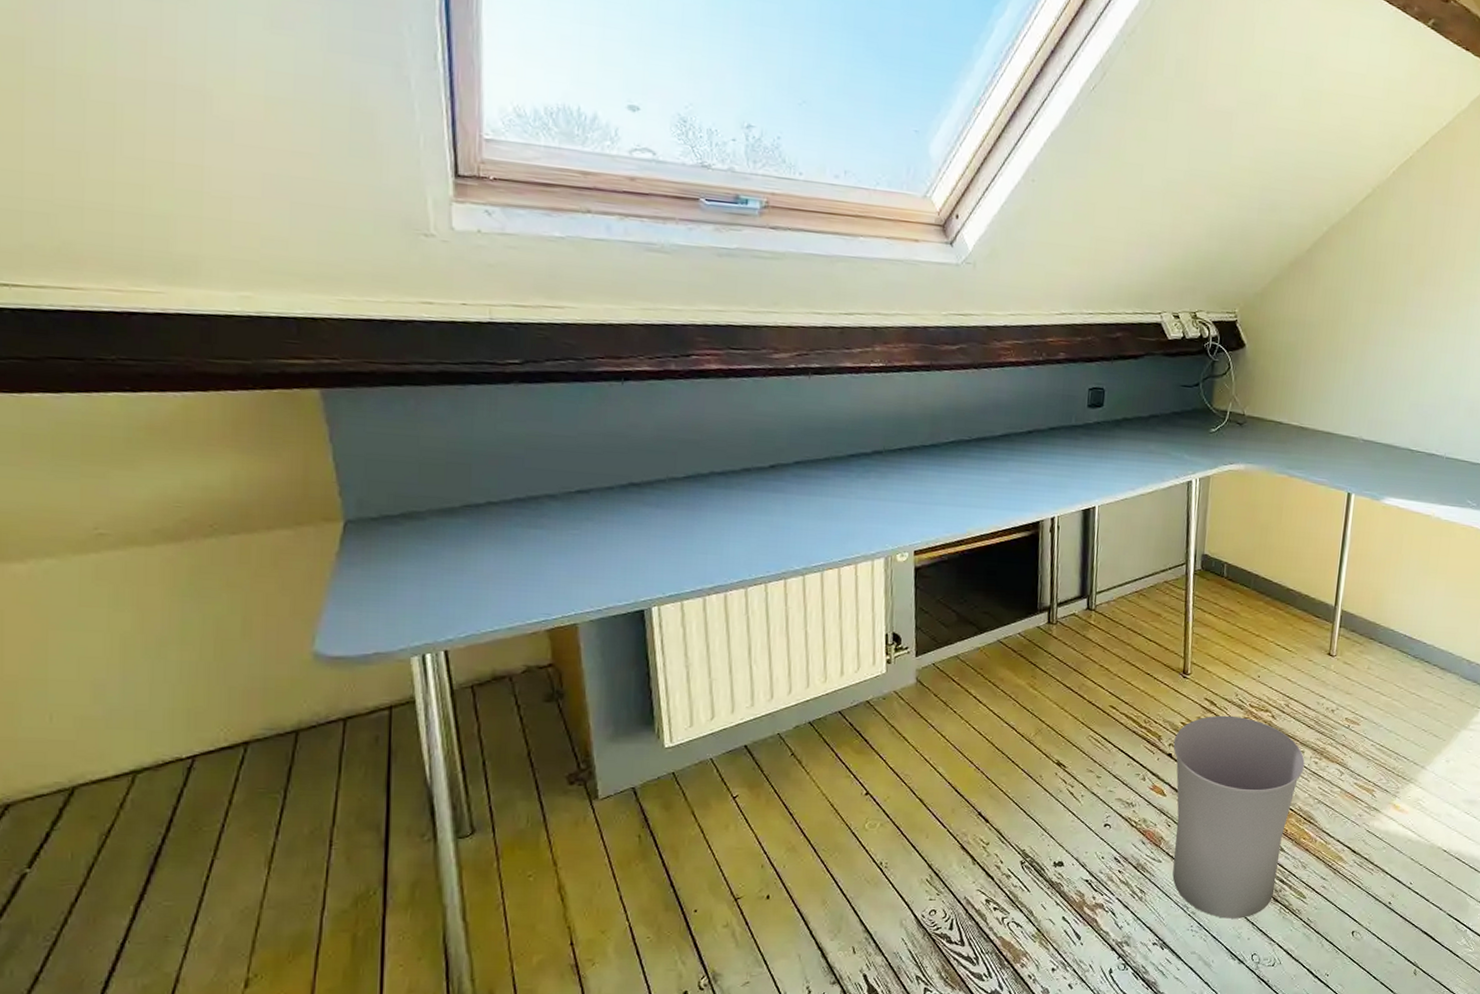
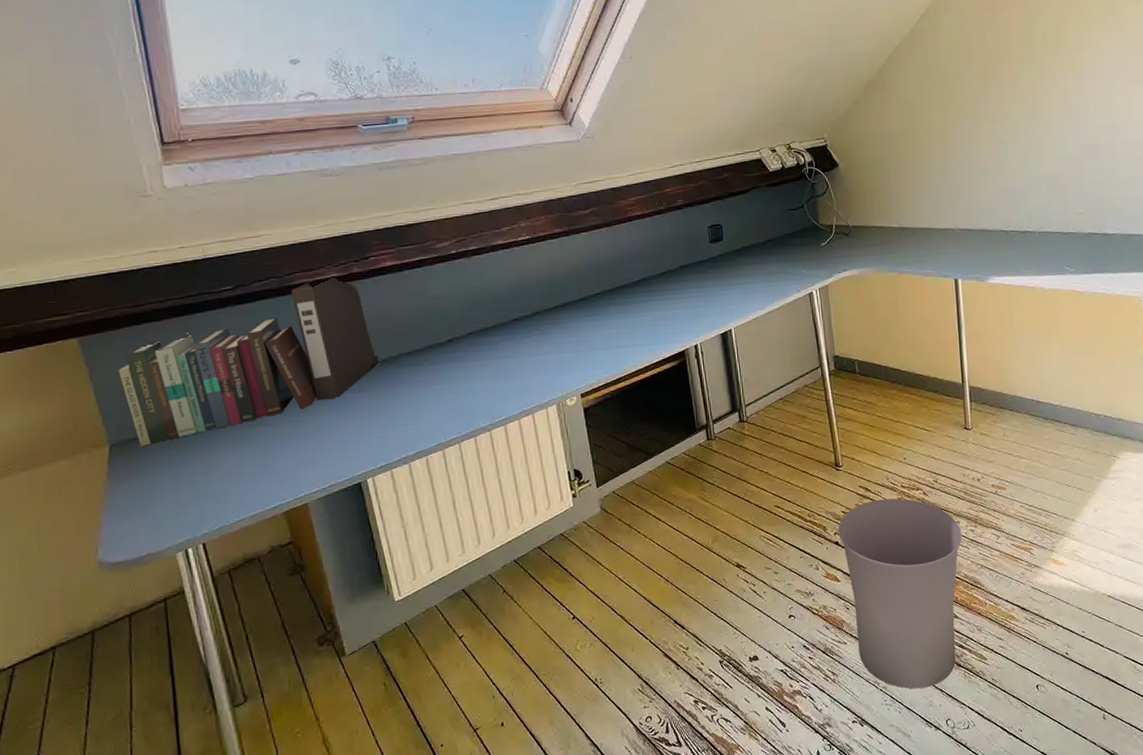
books: none [366,405,606,529] -> present [118,318,317,446]
binder: none [591,370,686,510] -> present [291,278,379,401]

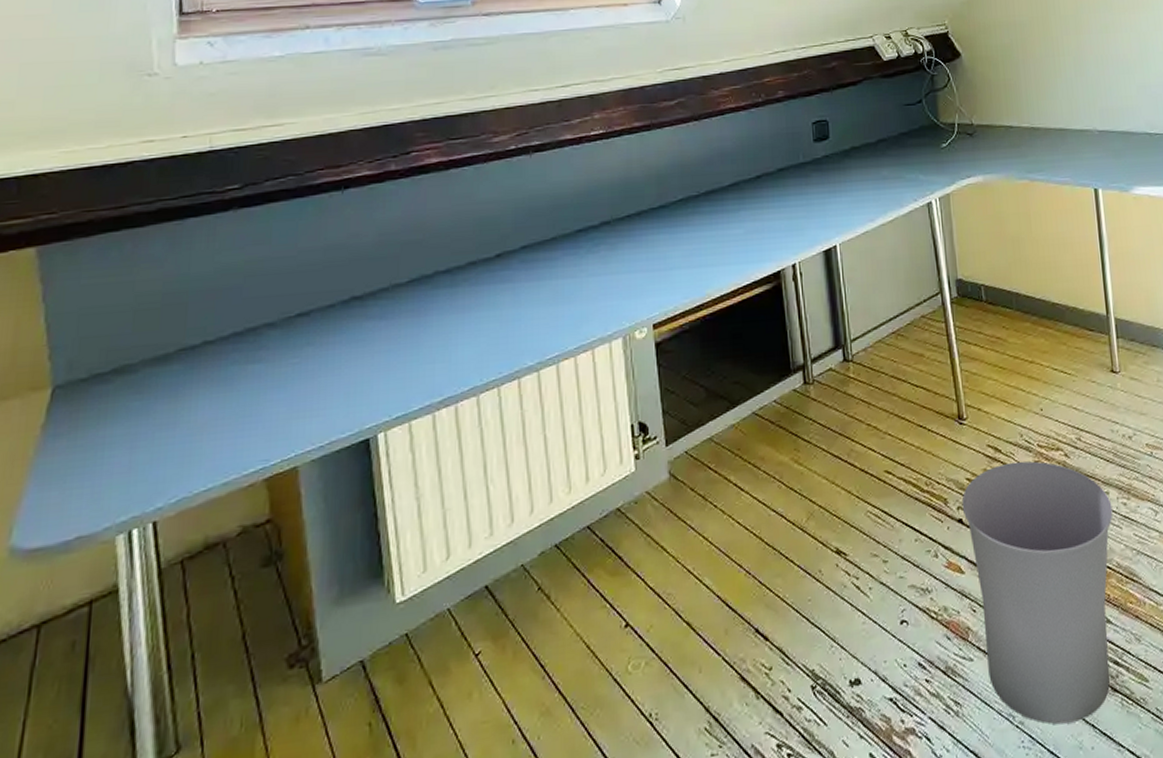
books: present [118,318,317,446] -> none [80,225,327,389]
binder: present [291,278,379,401] -> none [311,176,409,330]

